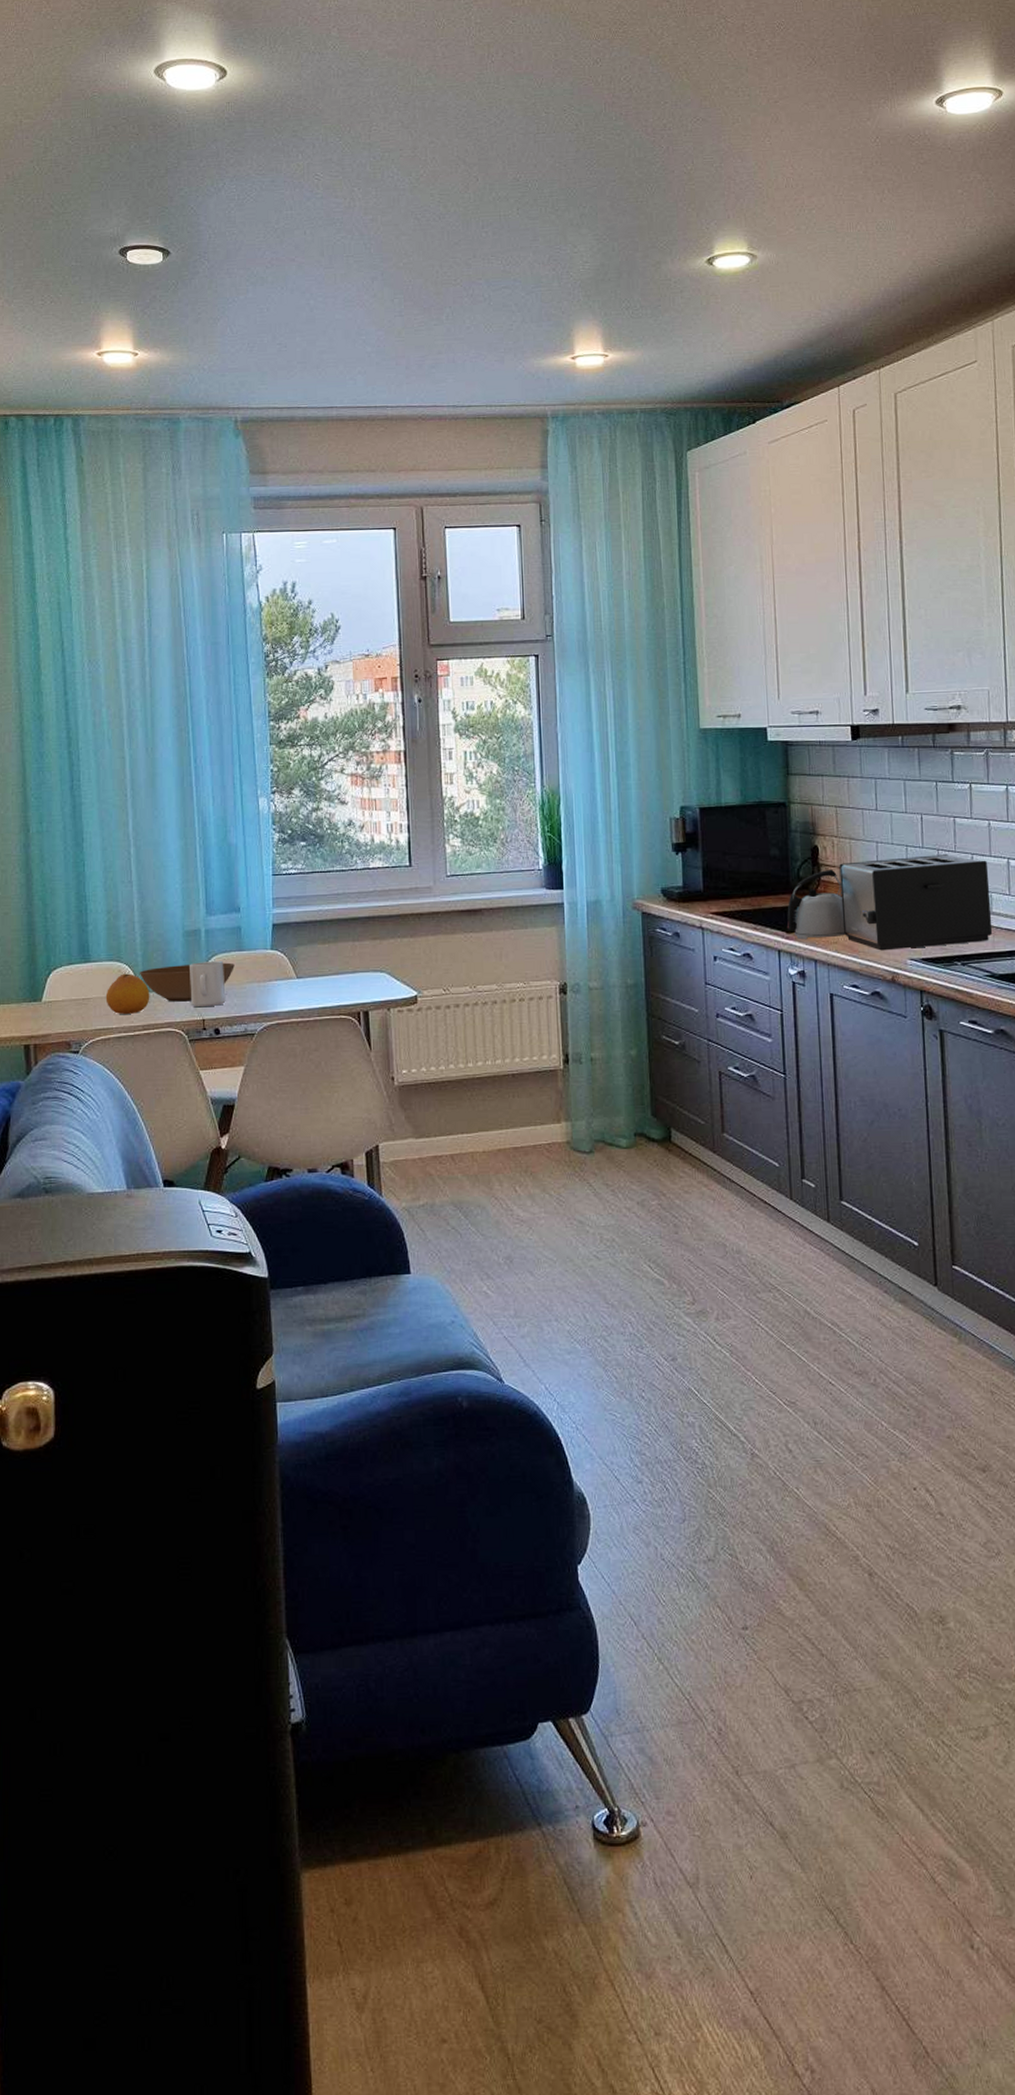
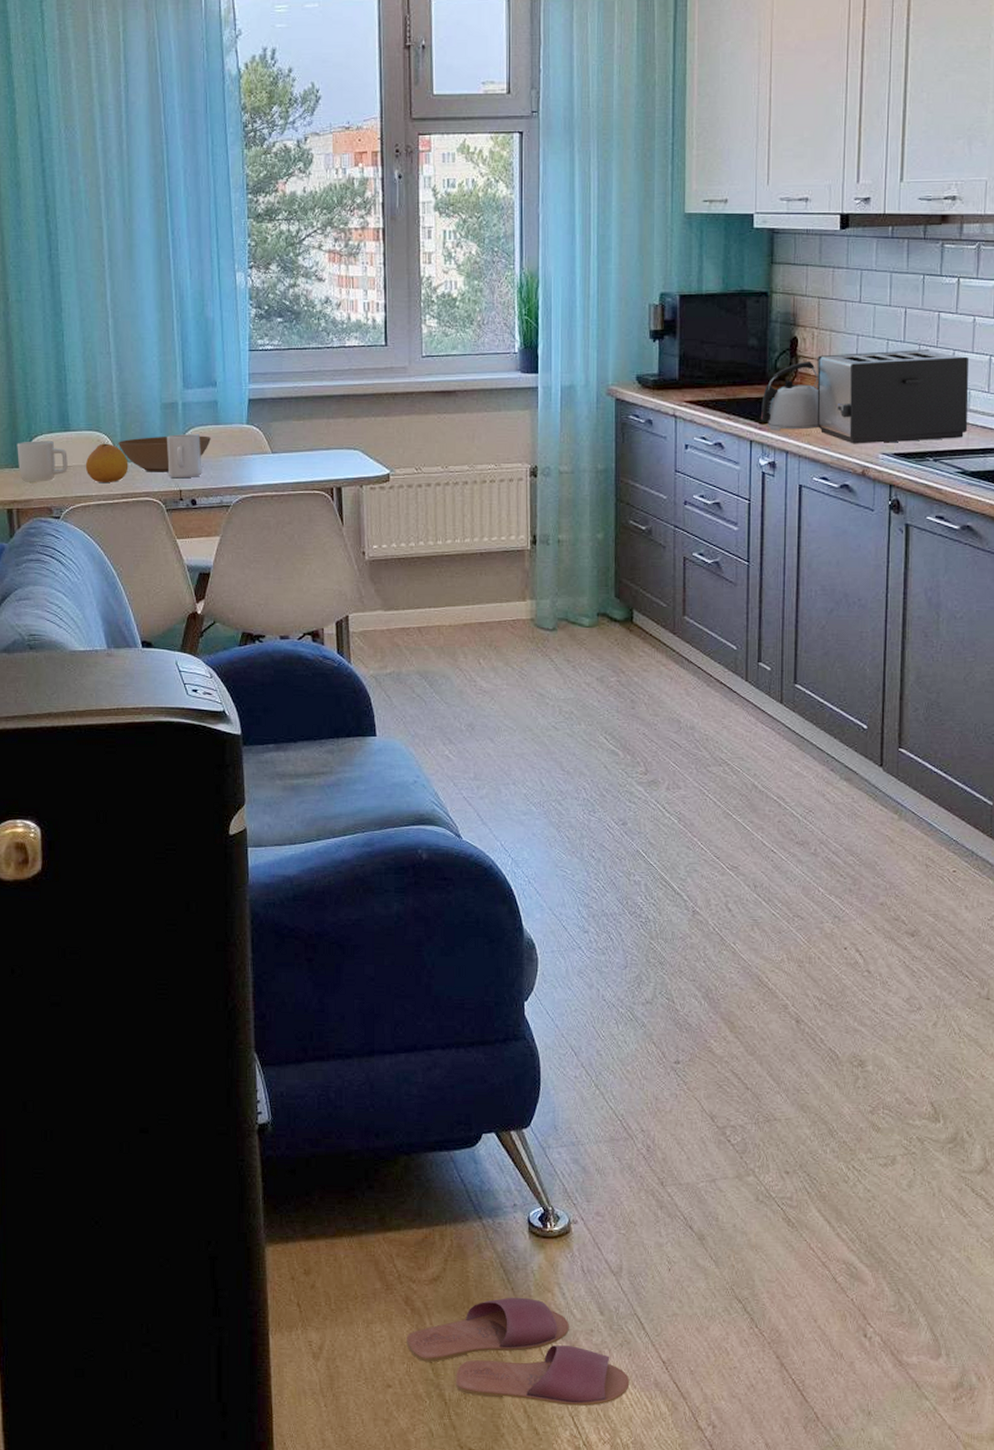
mug: none [35,972,87,1016] -> present [17,441,68,482]
slippers: none [462,1920,714,2054] -> present [407,1297,629,1406]

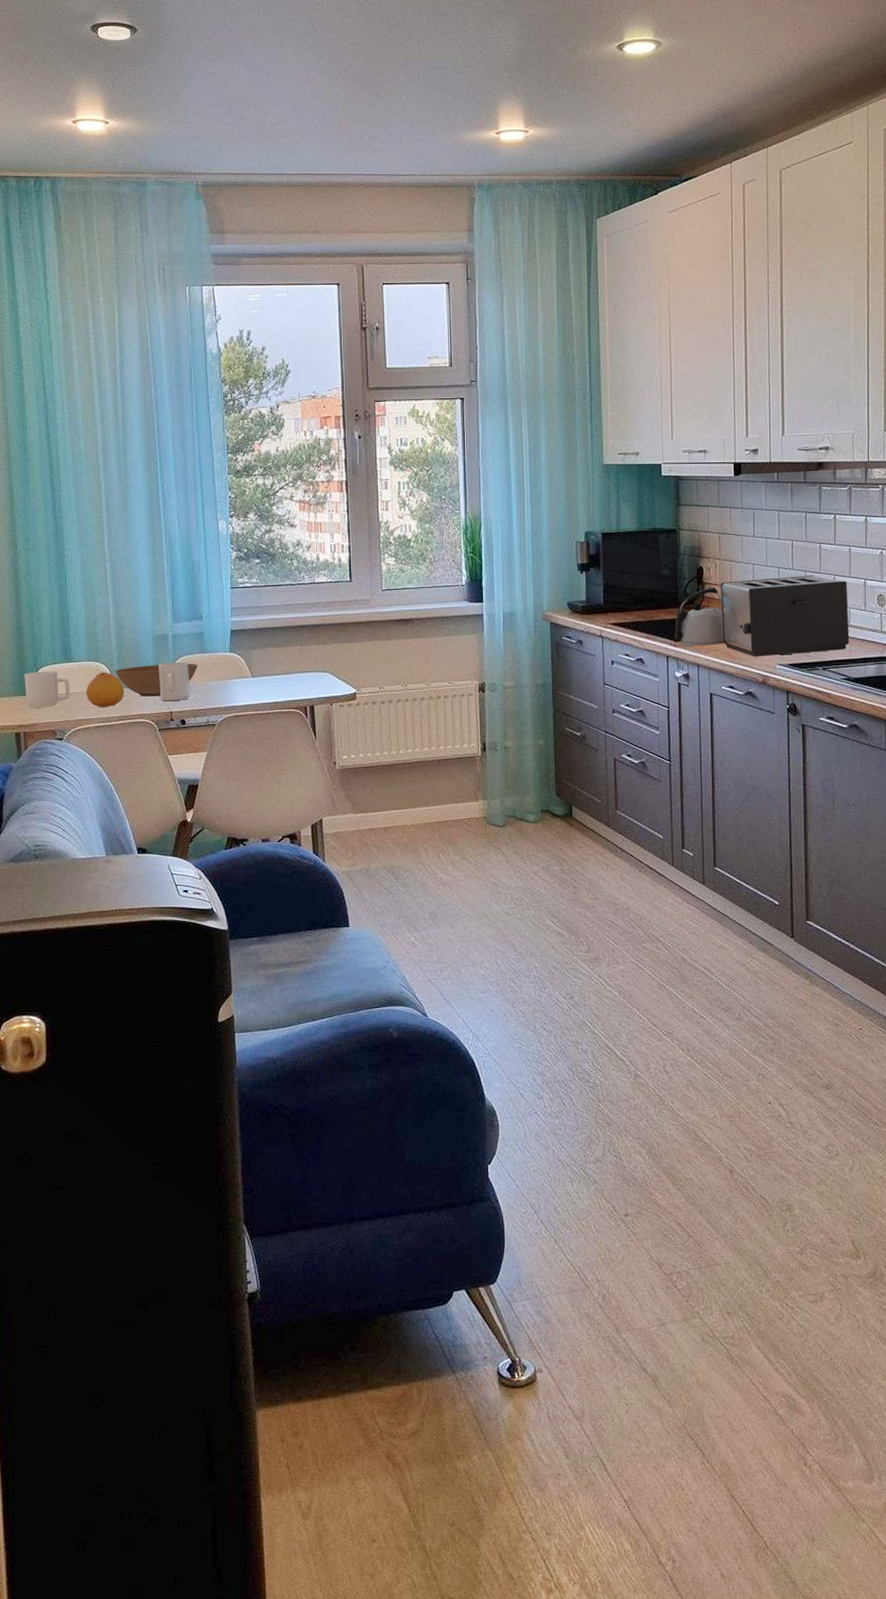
slippers: present [407,1297,629,1406] -> none [389,1446,595,1549]

